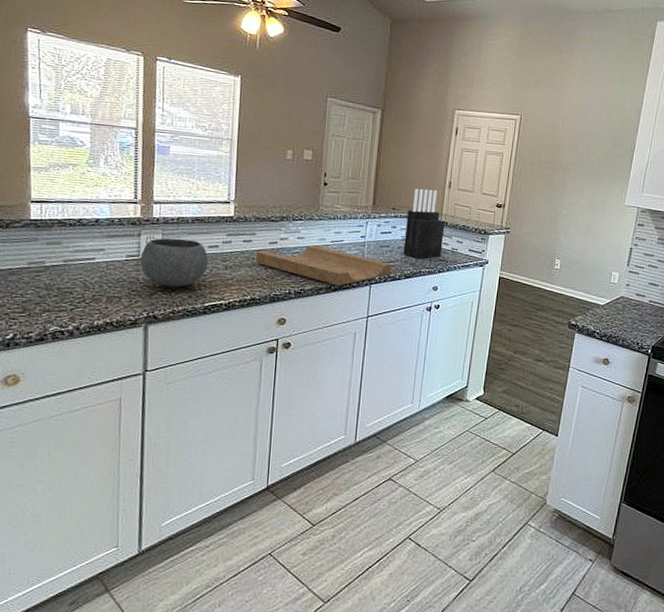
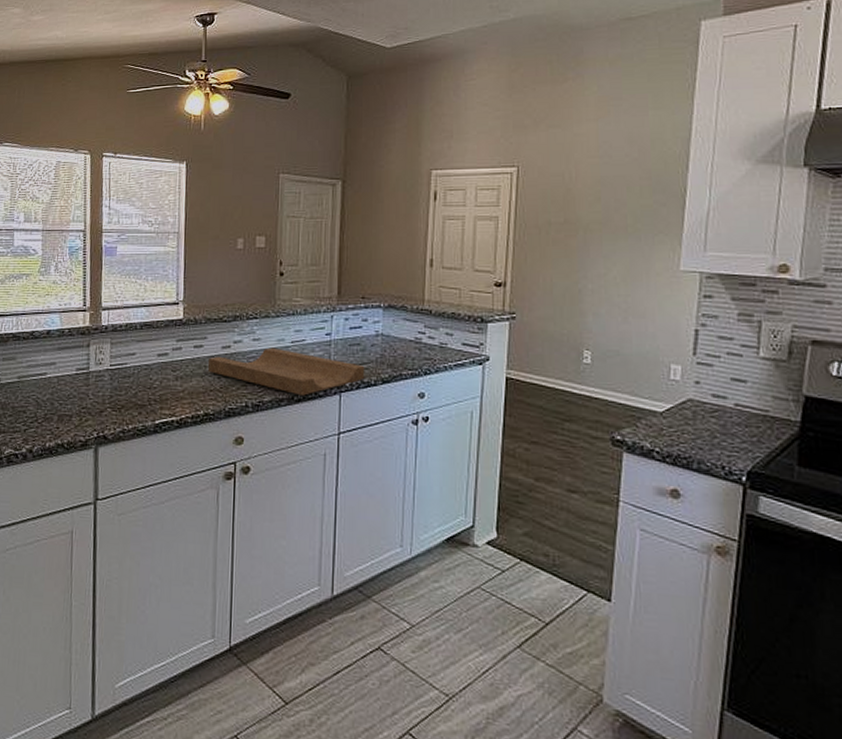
bowl: present [139,238,209,287] -> none [89,347,158,403]
knife block: present [403,188,445,259] -> none [378,270,429,358]

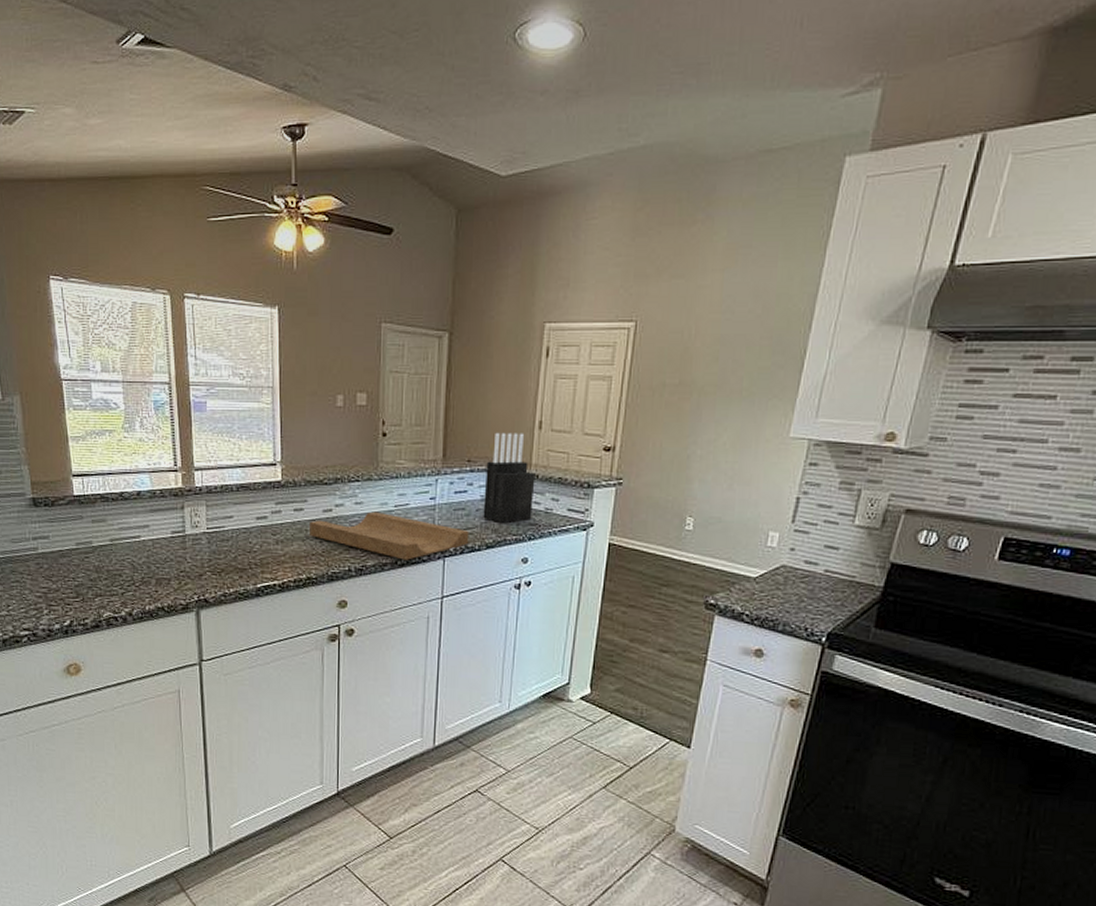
knife block: none [378,270,429,358] -> present [483,432,535,523]

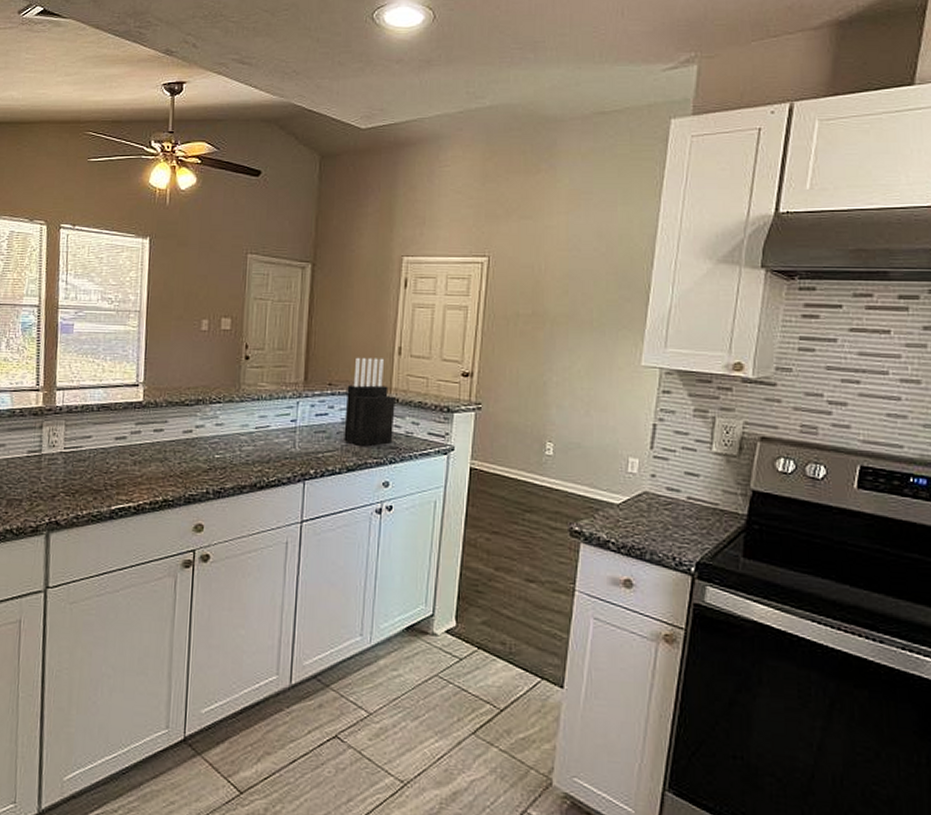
cutting board: present [310,511,469,560] -> none [168,433,330,483]

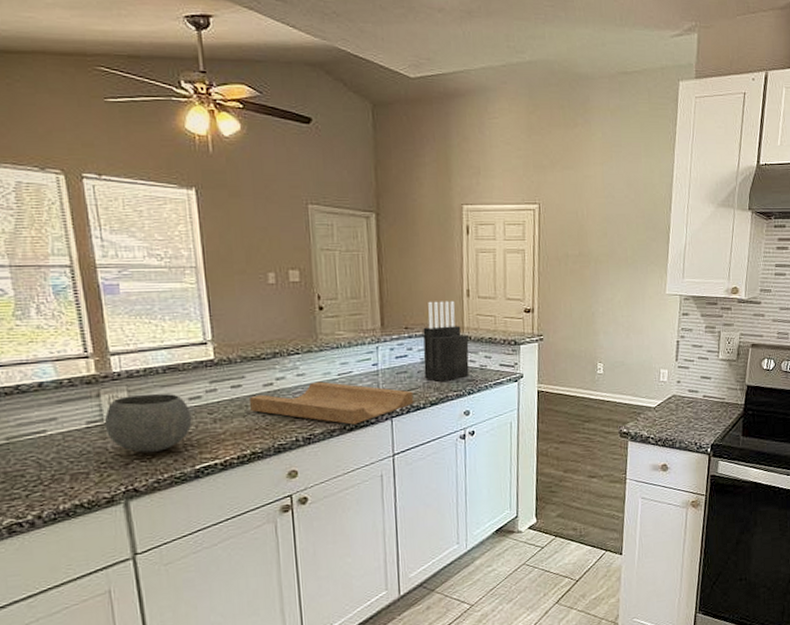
bowl: none [41,429,116,487] -> present [104,393,192,453]
cutting board: none [168,433,330,483] -> present [250,381,414,425]

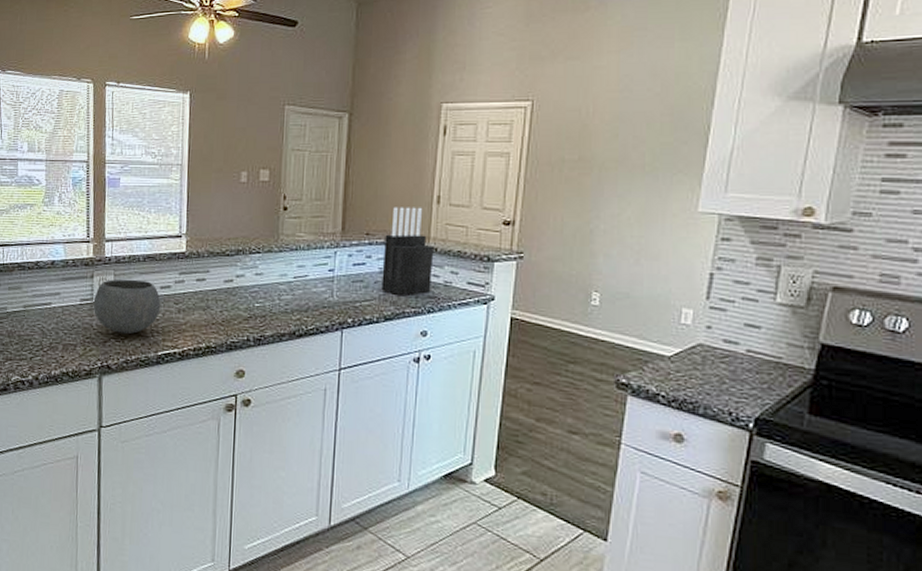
cutting board: present [250,381,414,425] -> none [211,282,367,331]

